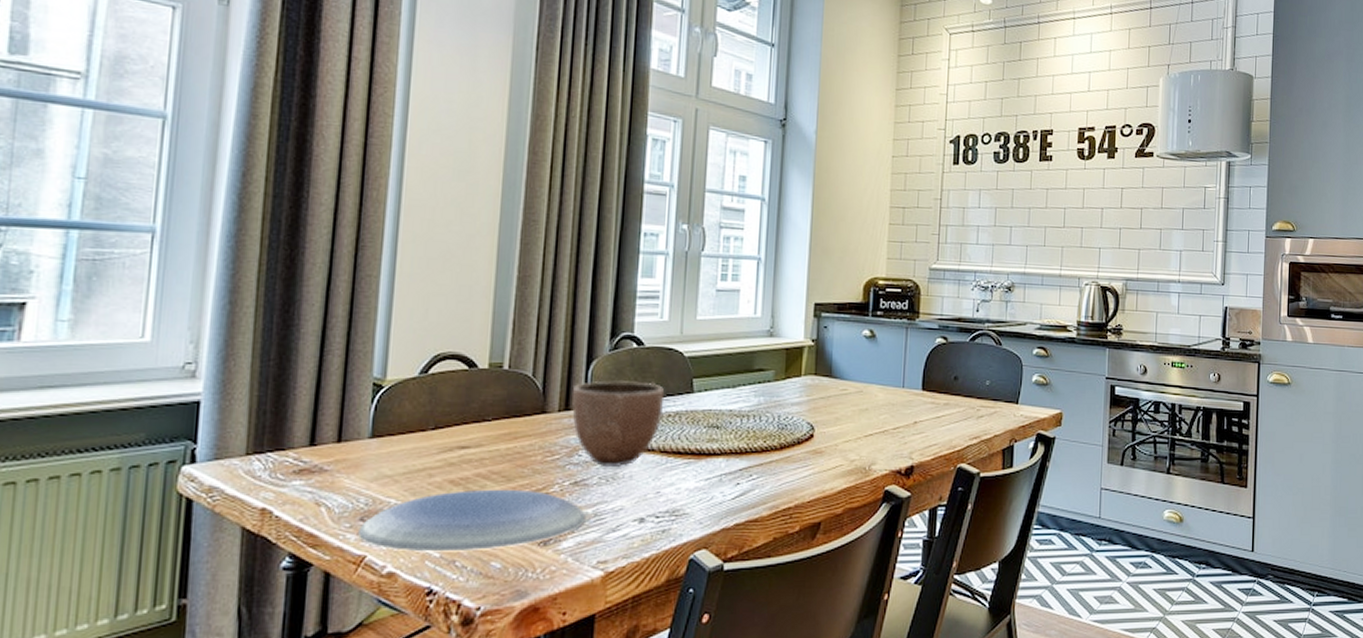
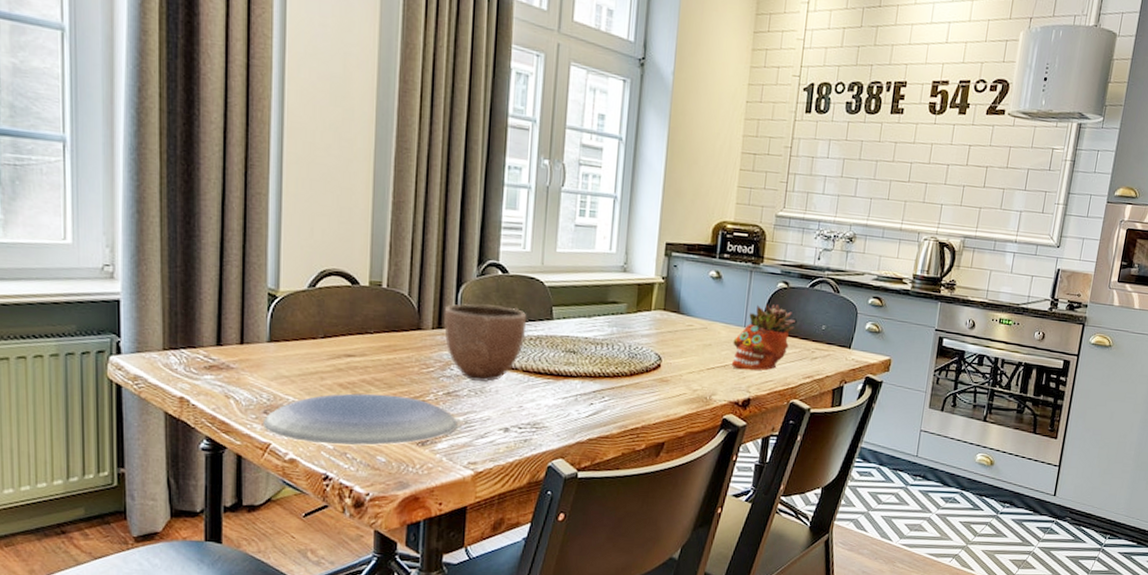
succulent planter: none [891,361,957,435] -> present [732,304,795,371]

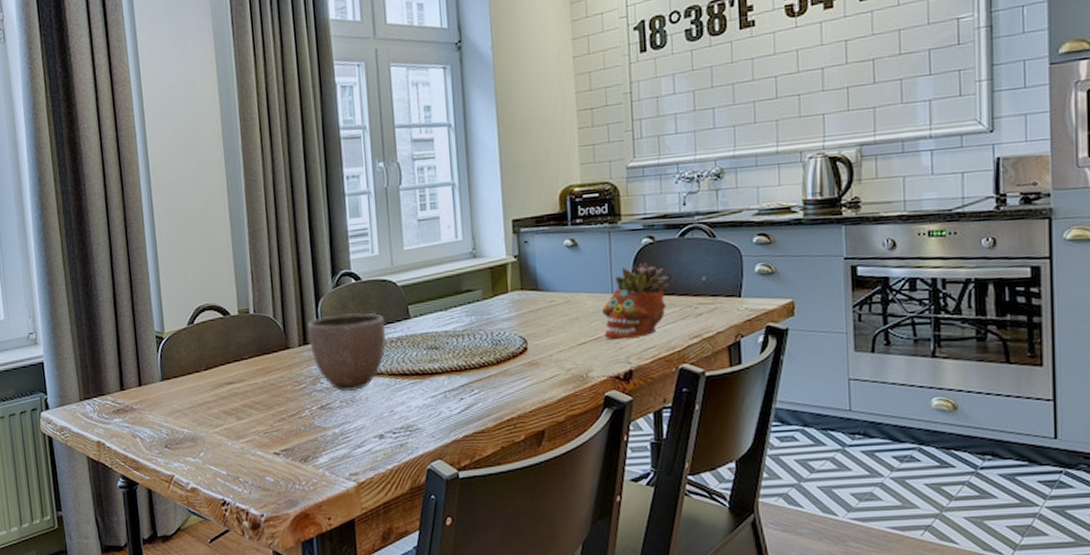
plate: present [263,393,457,446] -> none [165,415,335,471]

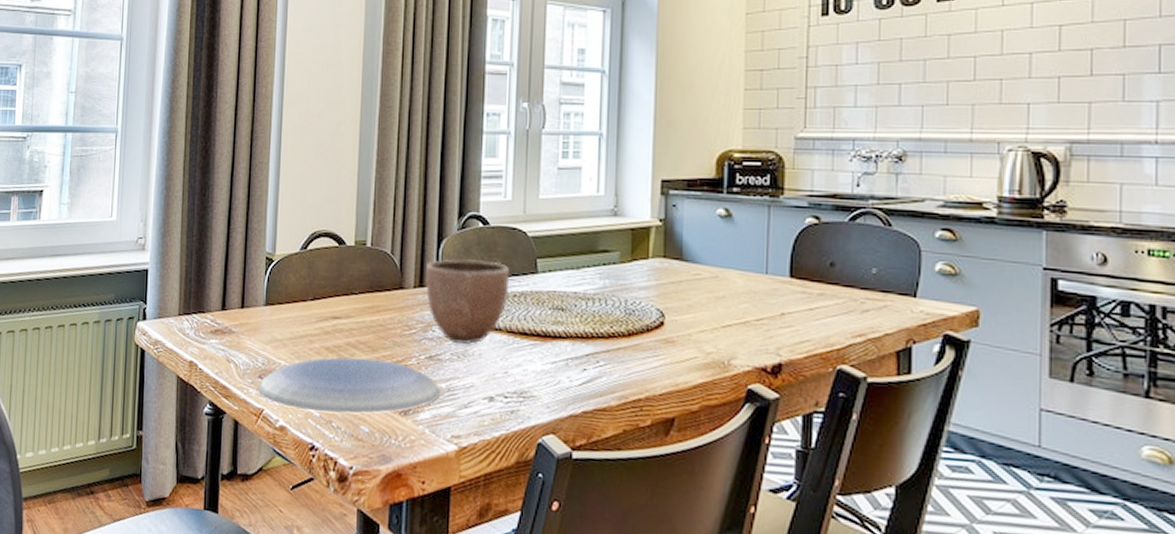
plate: none [165,415,335,471] -> present [258,357,440,414]
succulent planter: present [602,263,670,340] -> none [753,244,834,328]

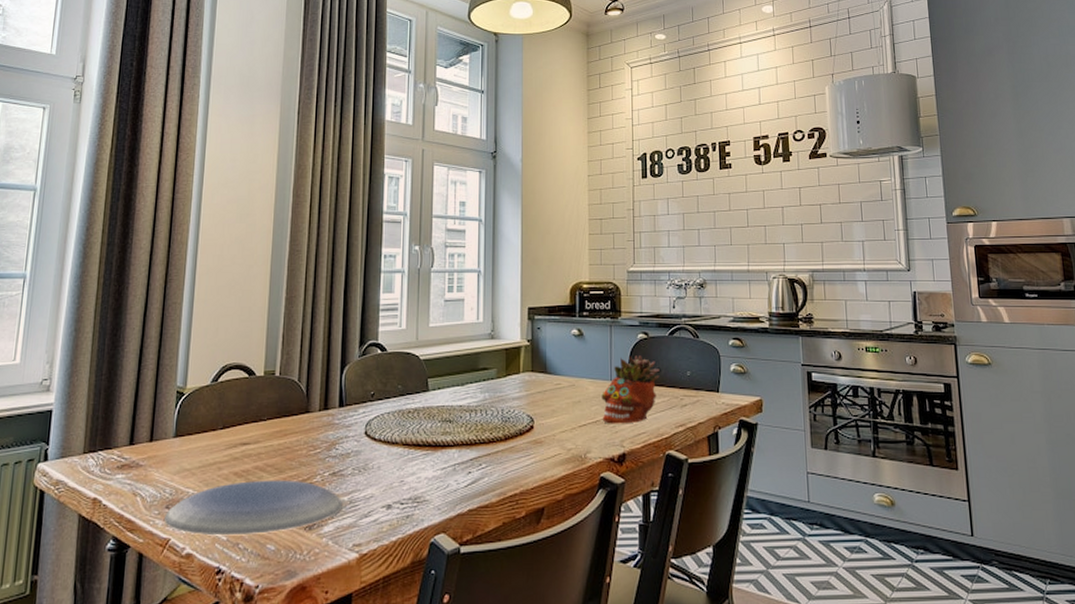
decorative bowl: present [426,258,510,344] -> none [330,383,405,458]
succulent planter: none [753,244,834,328] -> present [601,355,660,424]

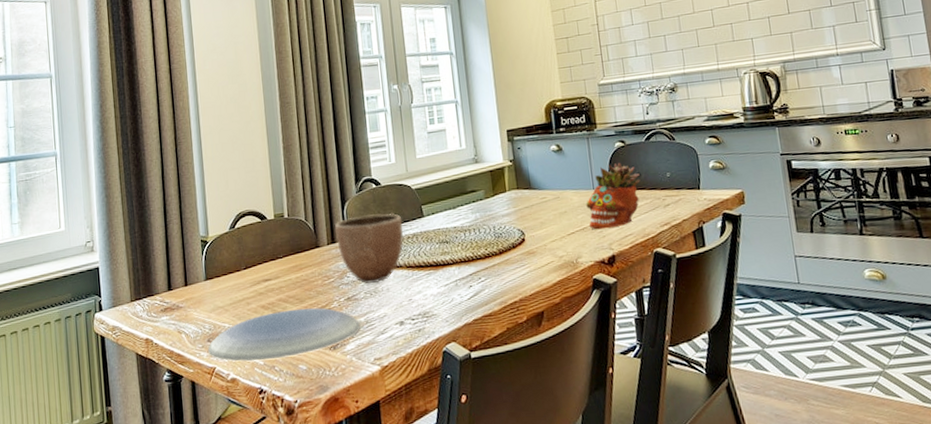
decorative bowl: none [330,383,405,458] -> present [335,213,404,284]

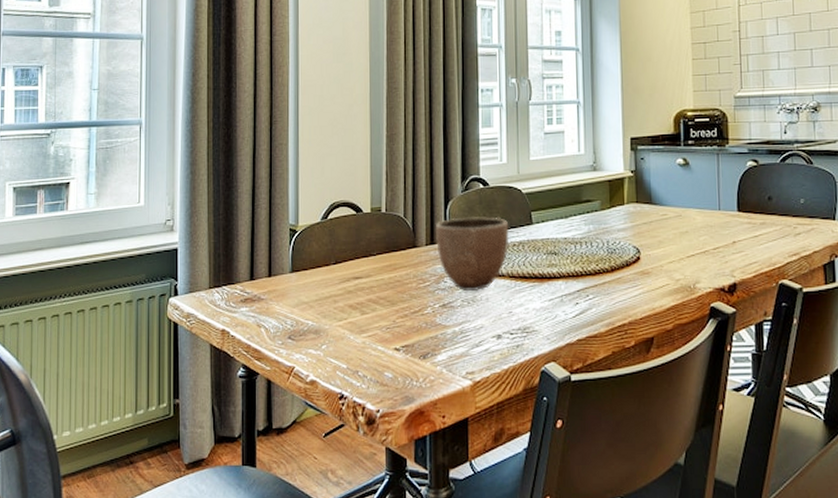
plate: present [208,308,360,362] -> none [288,311,454,364]
succulent planter: present [586,163,640,230] -> none [710,184,771,254]

